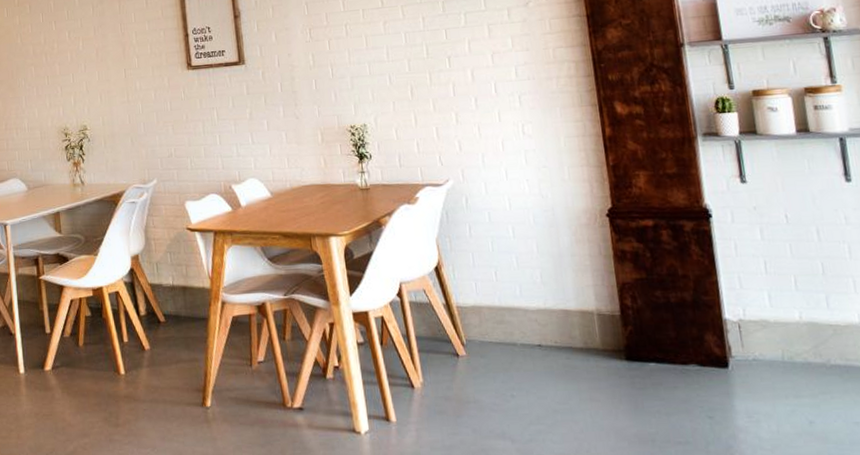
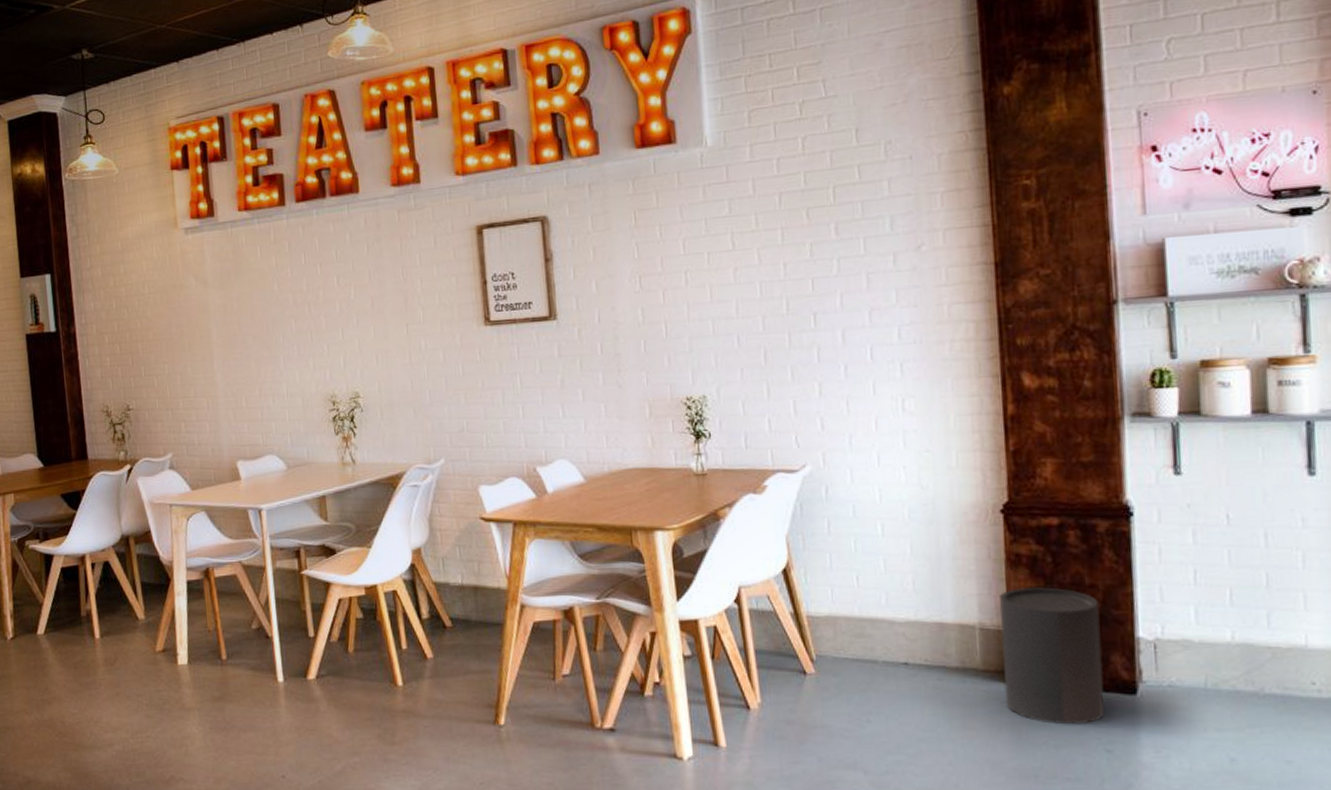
trash can: none [611,278,705,395] -> present [1000,587,1105,725]

